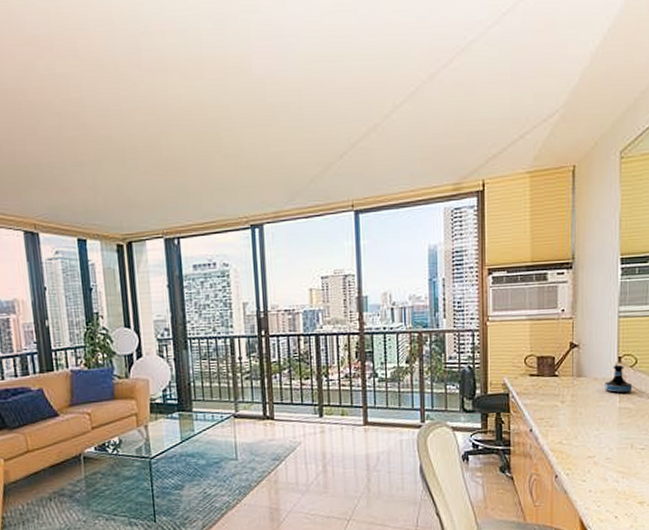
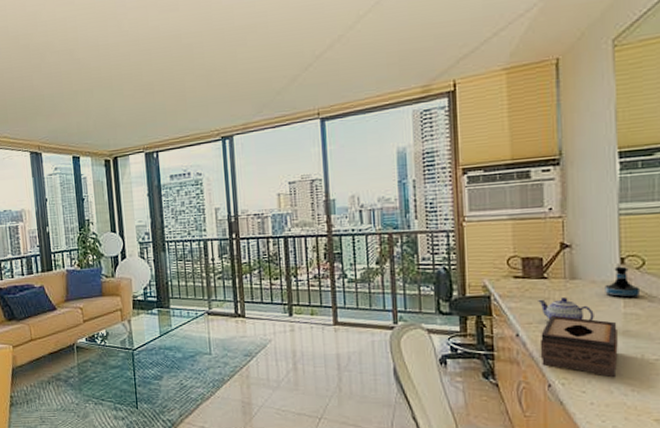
tissue box: none [549,411,613,467] -> present [540,315,618,378]
teapot: none [550,394,595,415] -> present [538,298,594,321]

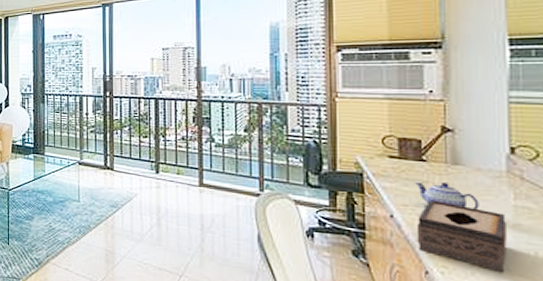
tequila bottle: present [605,266,639,299] -> none [492,156,533,192]

